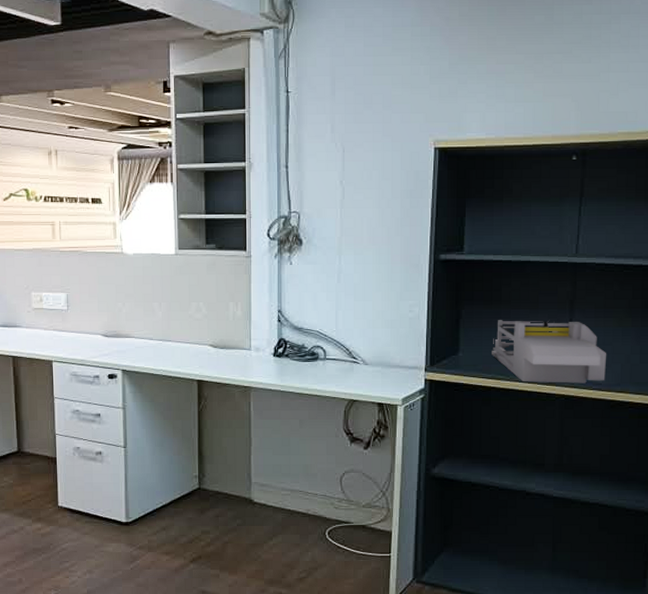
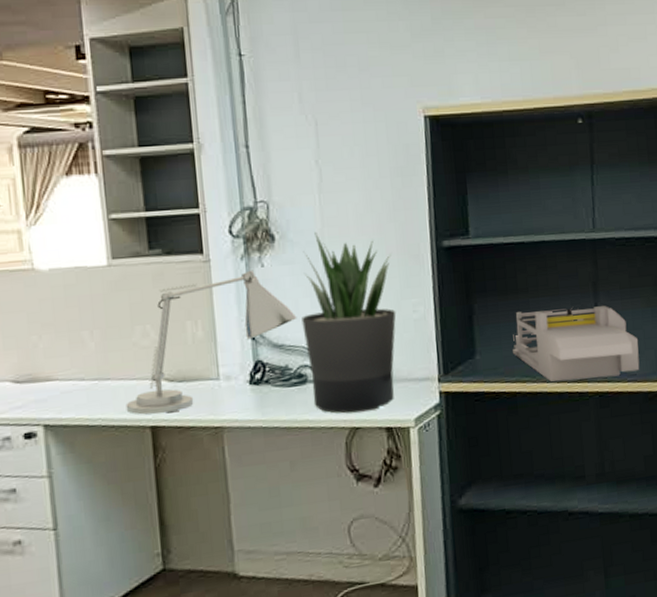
desk lamp: none [181,266,315,372] -> present [125,270,297,415]
planter: none [318,239,395,388] -> present [301,231,396,413]

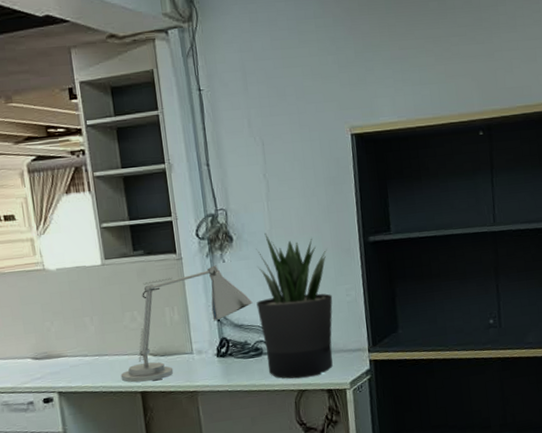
printer: present [513,306,640,382] -> none [429,286,535,350]

